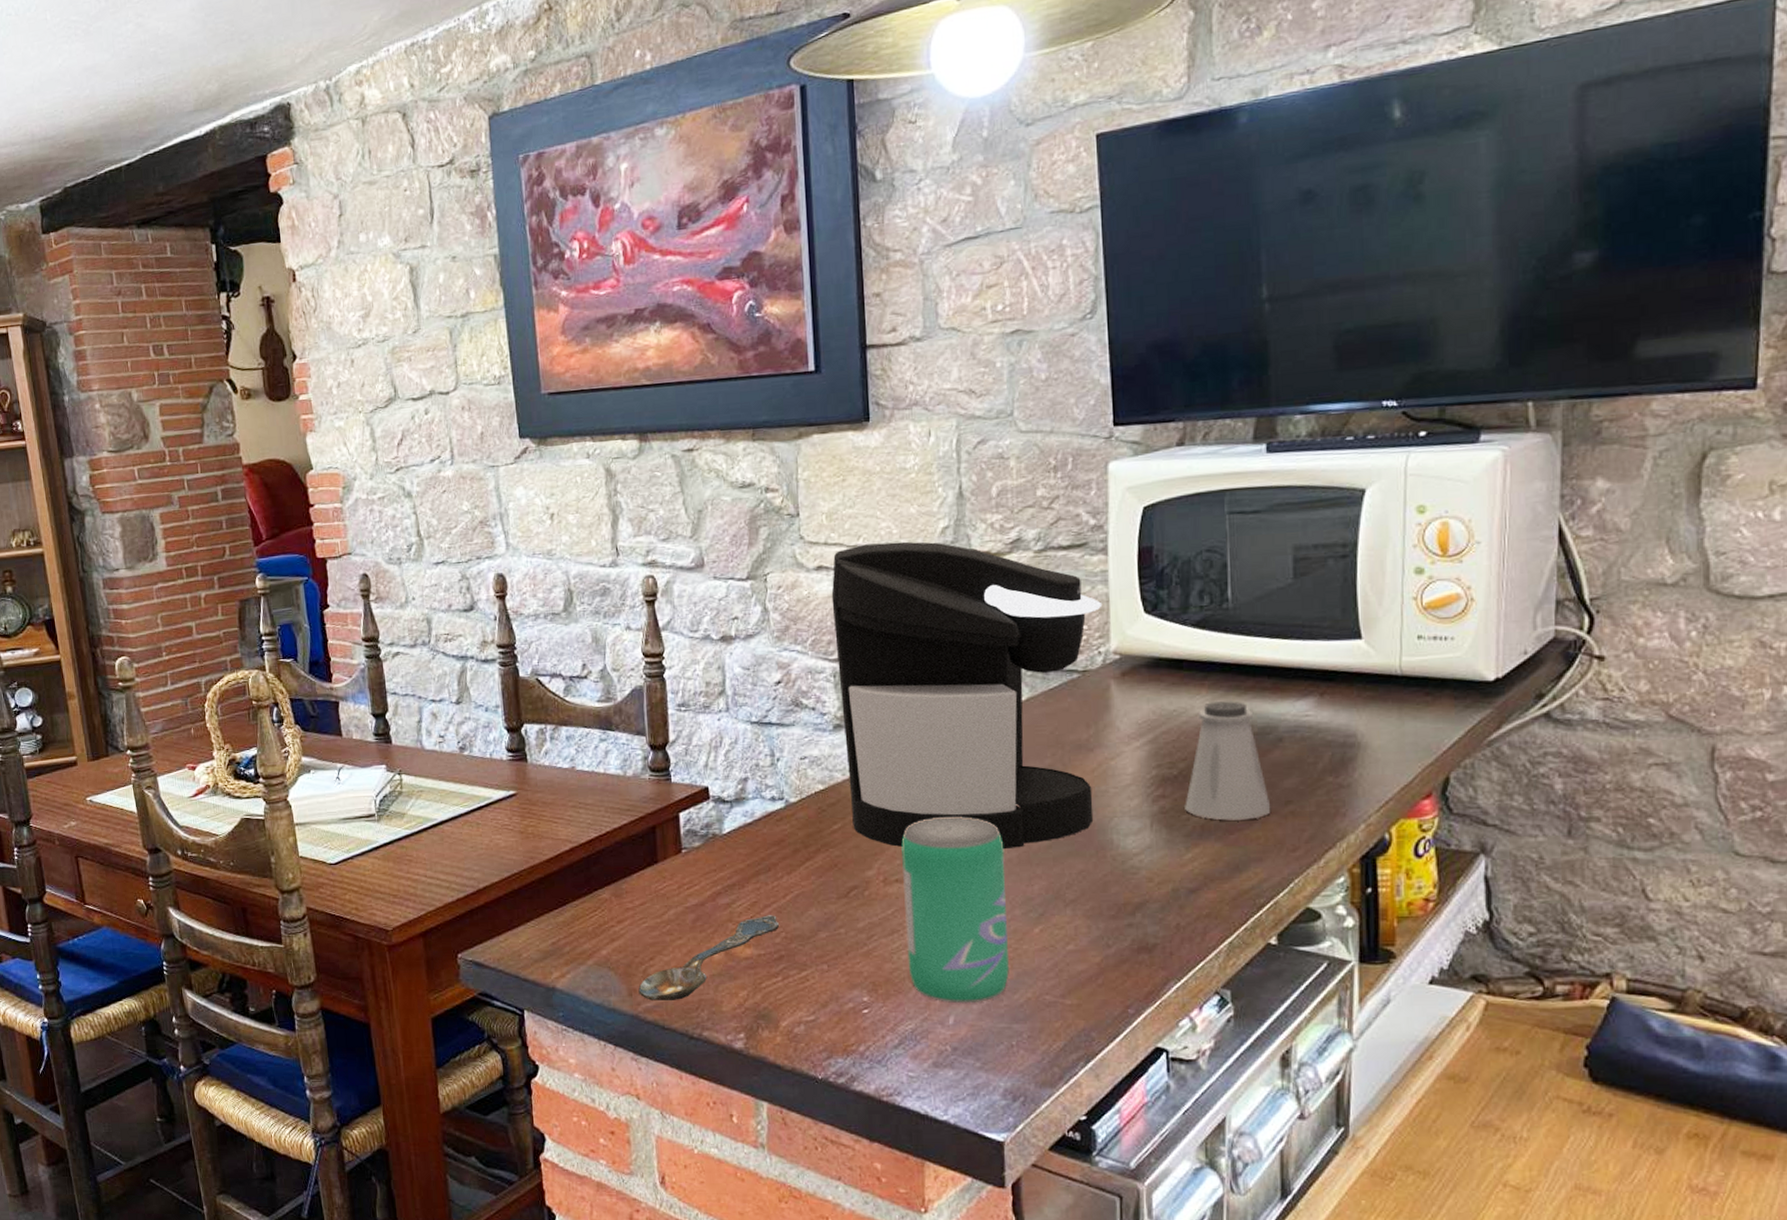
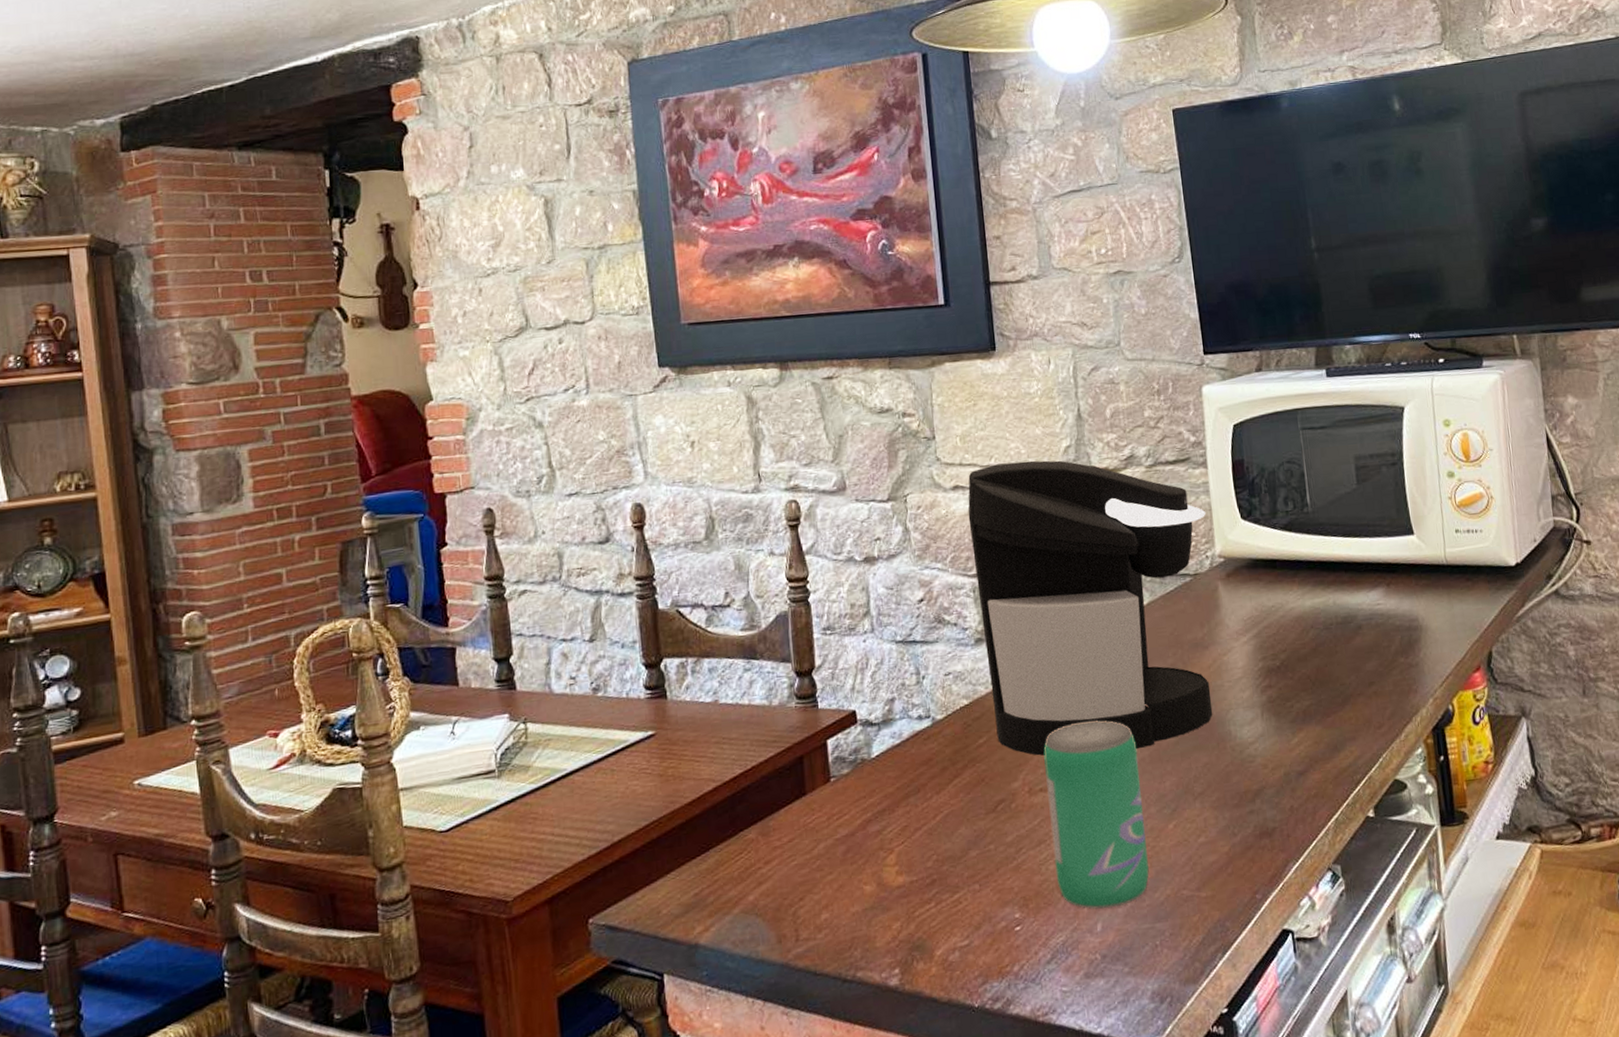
spoon: present [638,915,780,1001] -> none [788,838,931,945]
saltshaker: present [1185,700,1271,820] -> none [1288,595,1358,705]

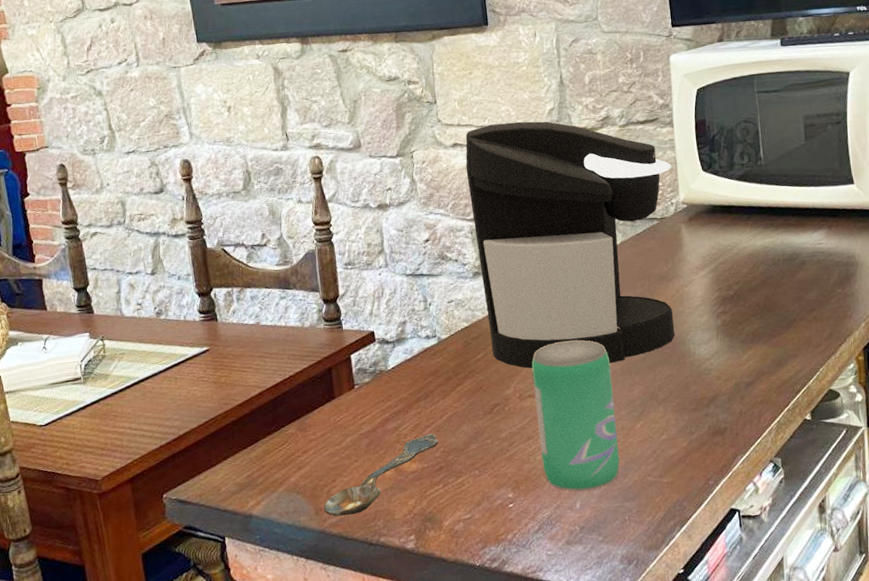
spoon: none [788,838,931,945] -> present [323,433,439,517]

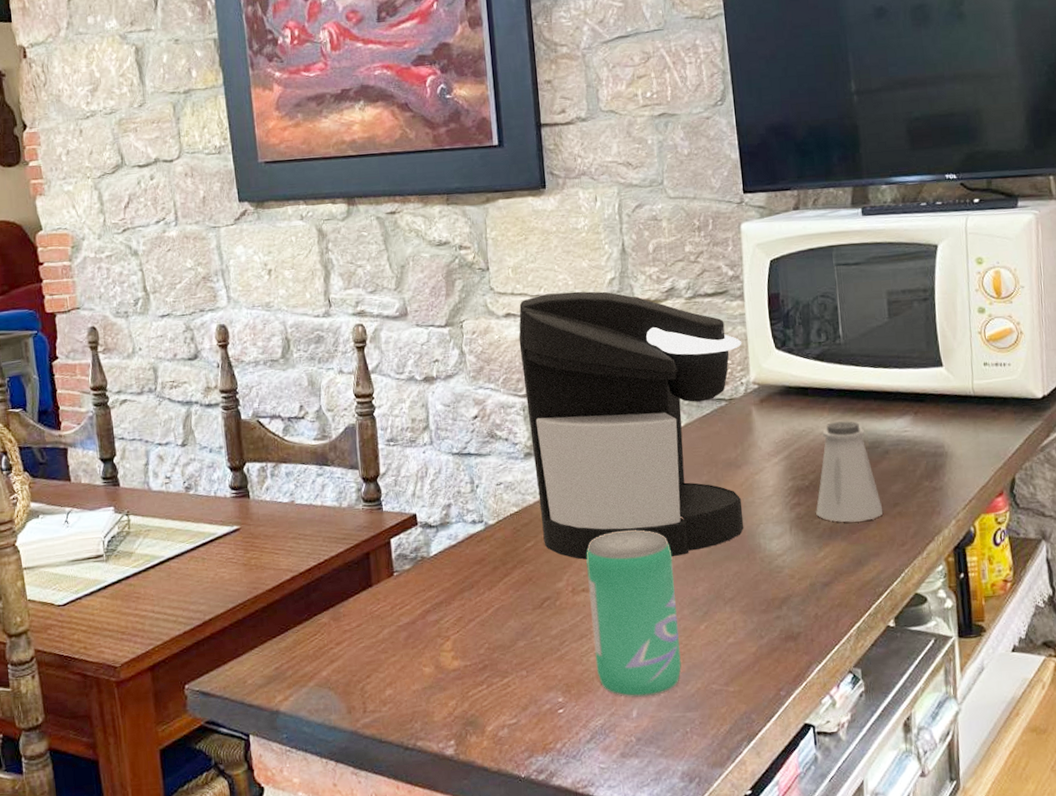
spoon: present [323,433,439,517] -> none [357,628,483,716]
saltshaker: none [740,235,801,328] -> present [816,421,883,522]

